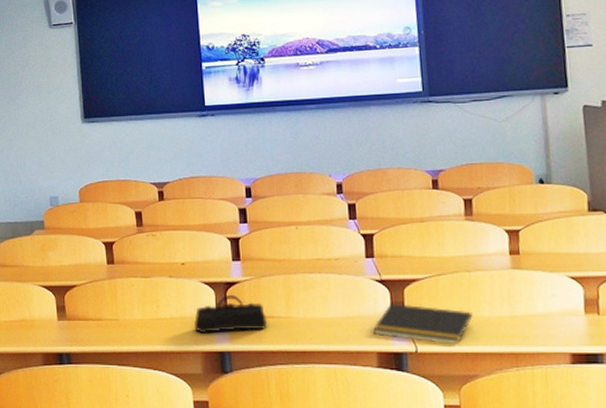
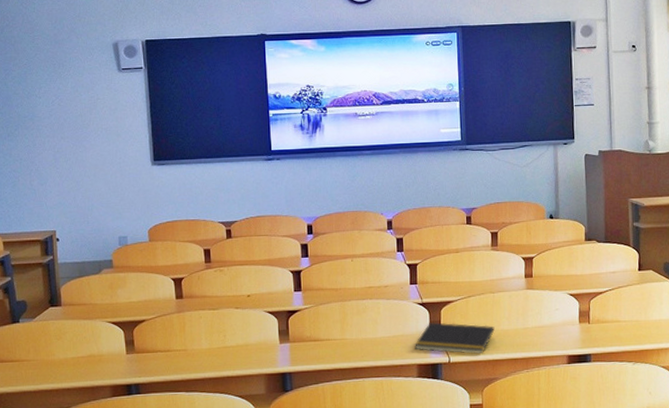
pencil case: present [194,294,268,334] -> none [258,321,325,358]

